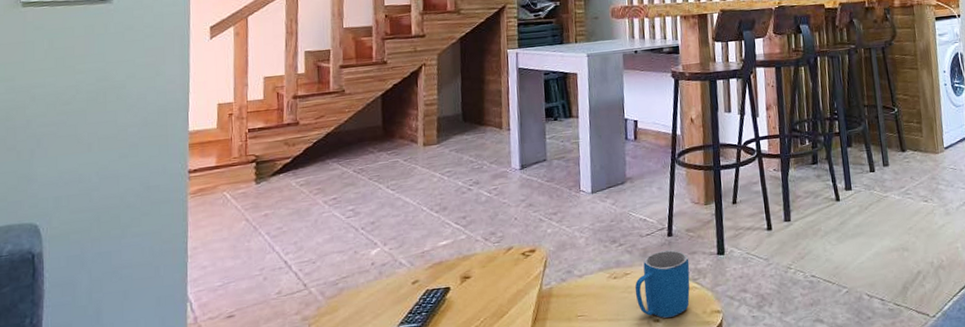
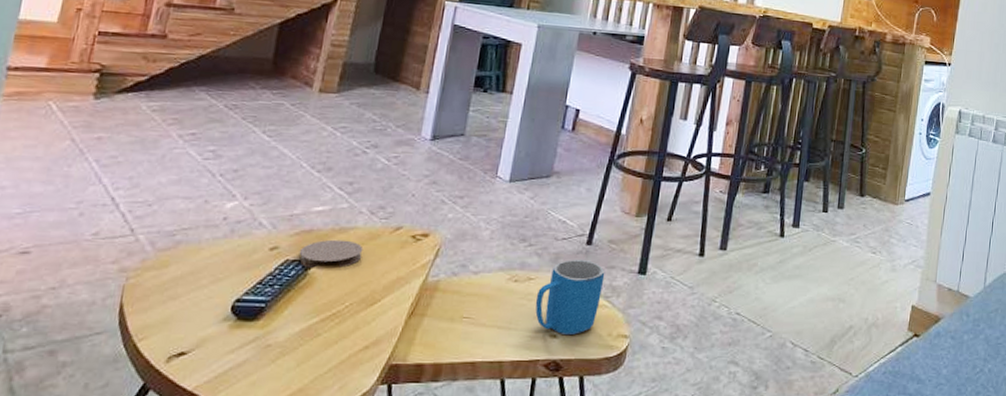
coaster: none [435,265,486,294] -> present [299,239,364,268]

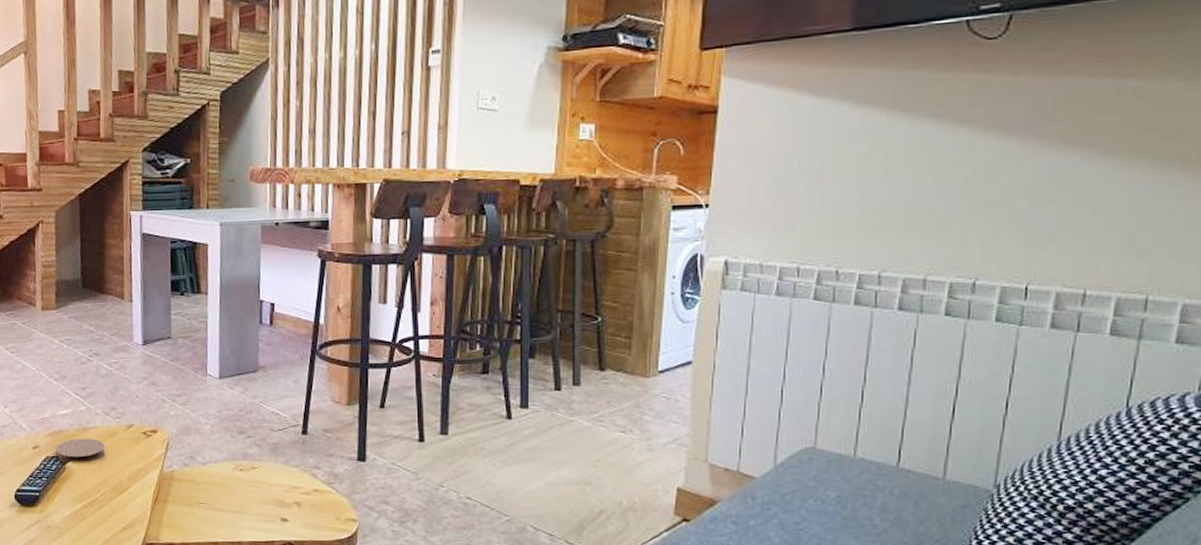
mug: present [535,259,605,336] -> none [262,448,325,519]

